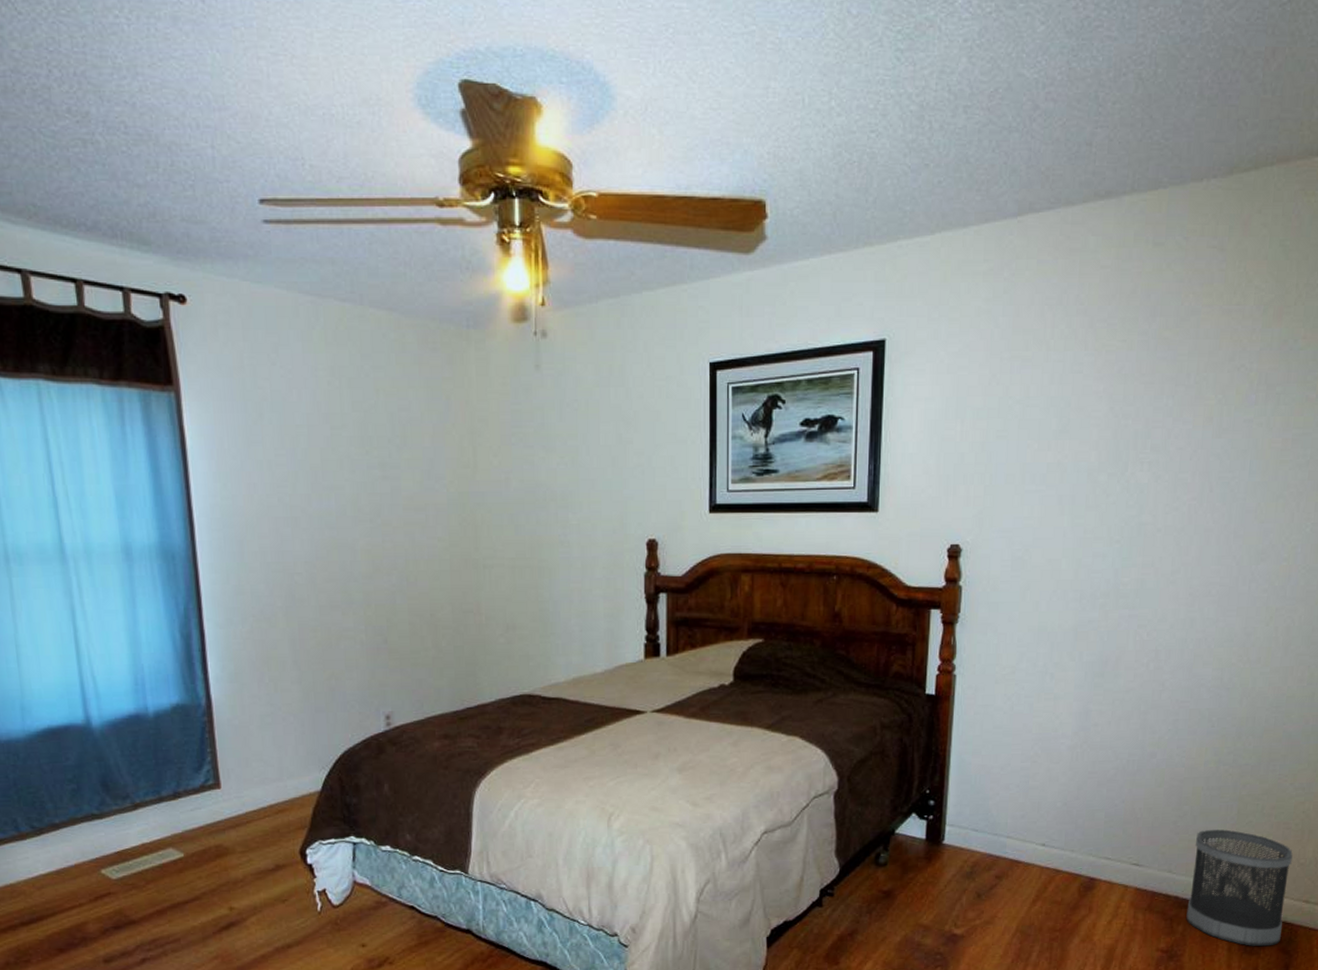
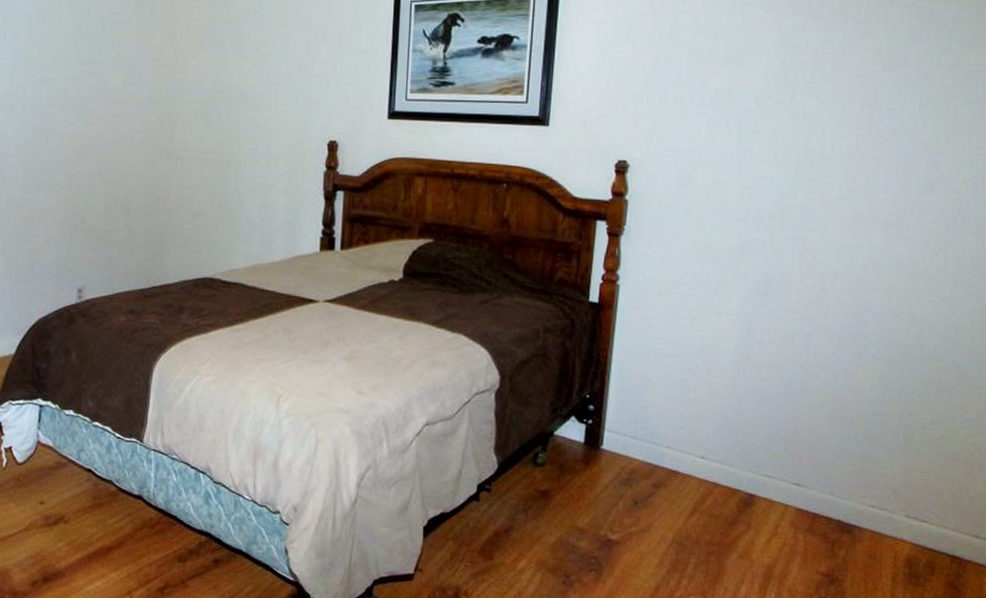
wastebasket: present [1186,829,1293,947] -> none [848,455,962,579]

